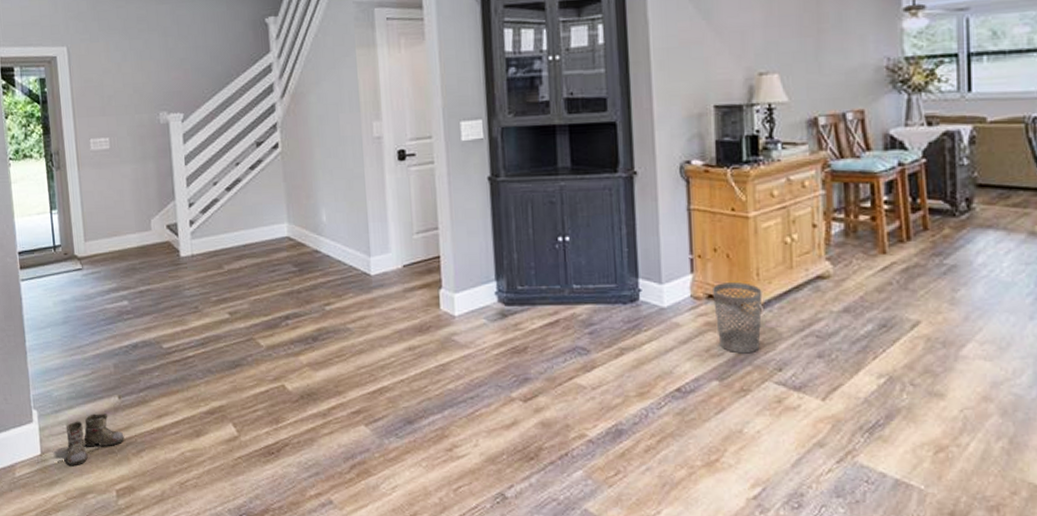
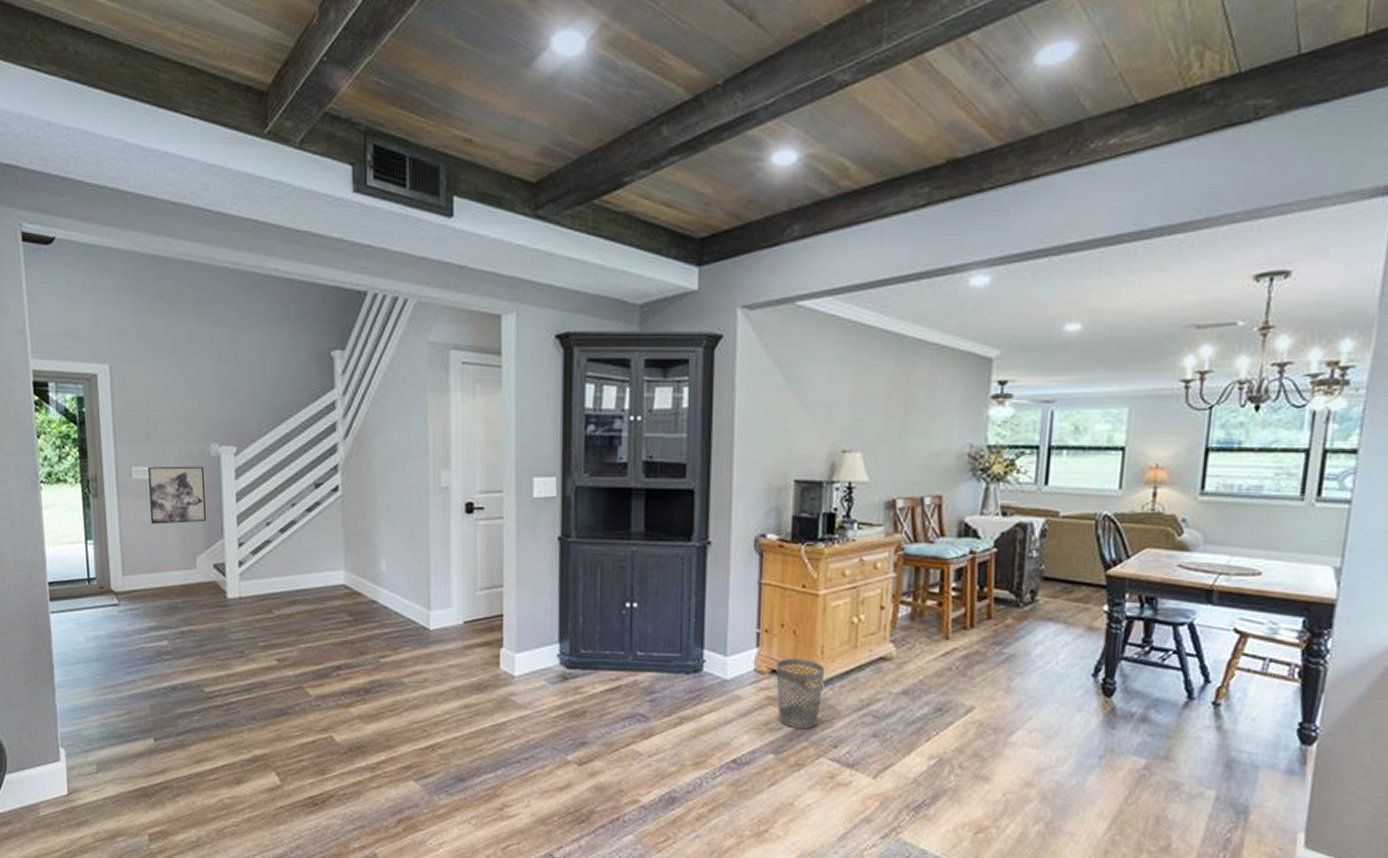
boots: present [57,413,125,465] -> none [86,755,159,807]
wall art: none [104,134,158,191] -> present [148,466,206,524]

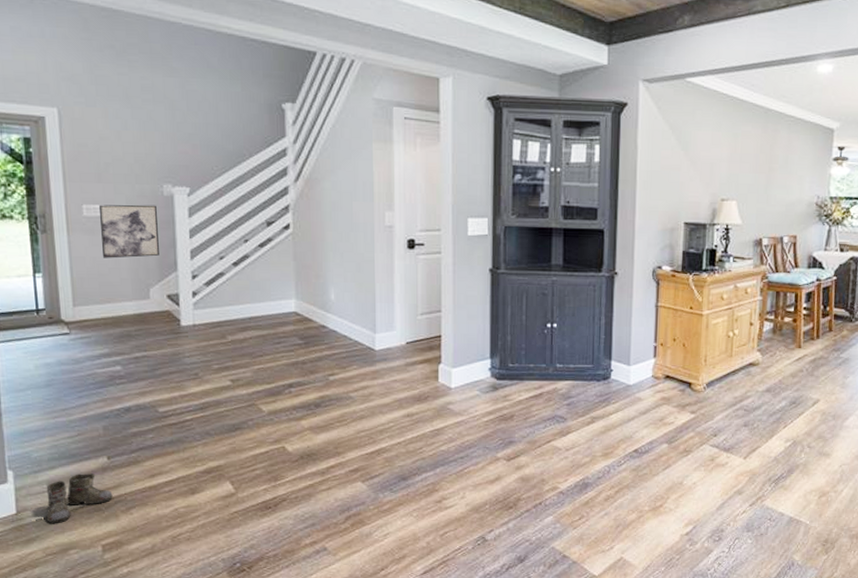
boots: none [86,755,159,807] -> present [36,474,113,523]
wastebasket: present [776,658,825,730] -> none [669,366,708,423]

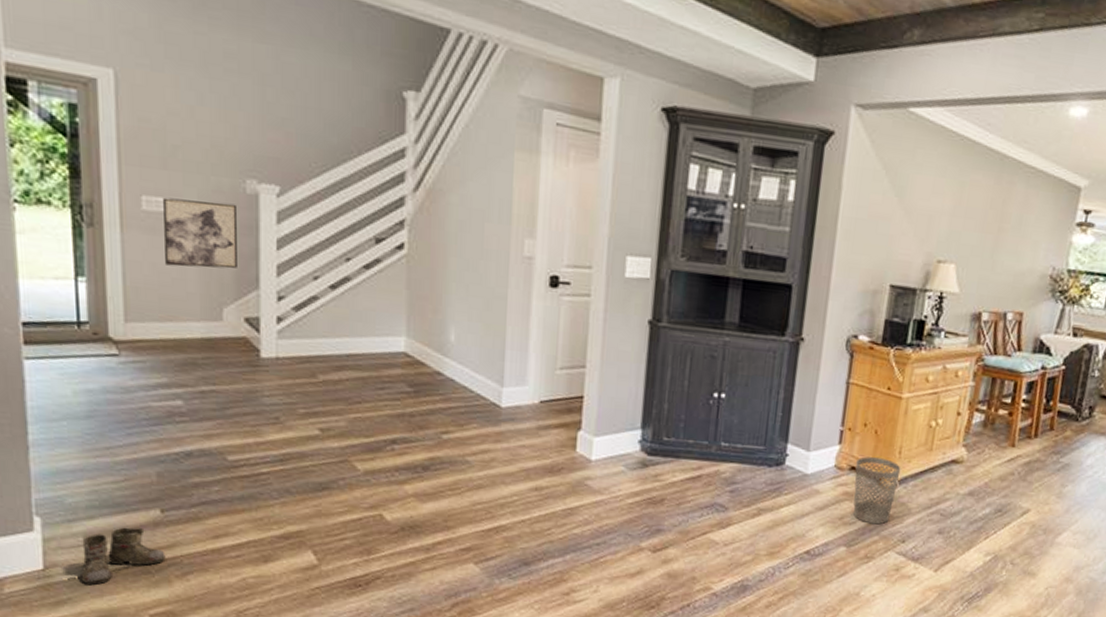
wastebasket: none [669,366,708,423] -> present [853,457,901,525]

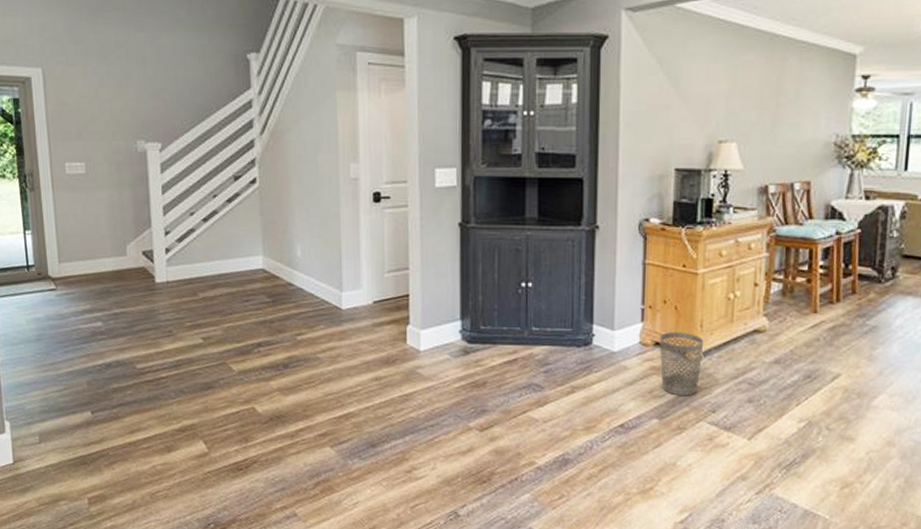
boots: present [68,527,166,585] -> none [30,427,97,474]
wall art: present [163,197,237,269] -> none [80,161,135,215]

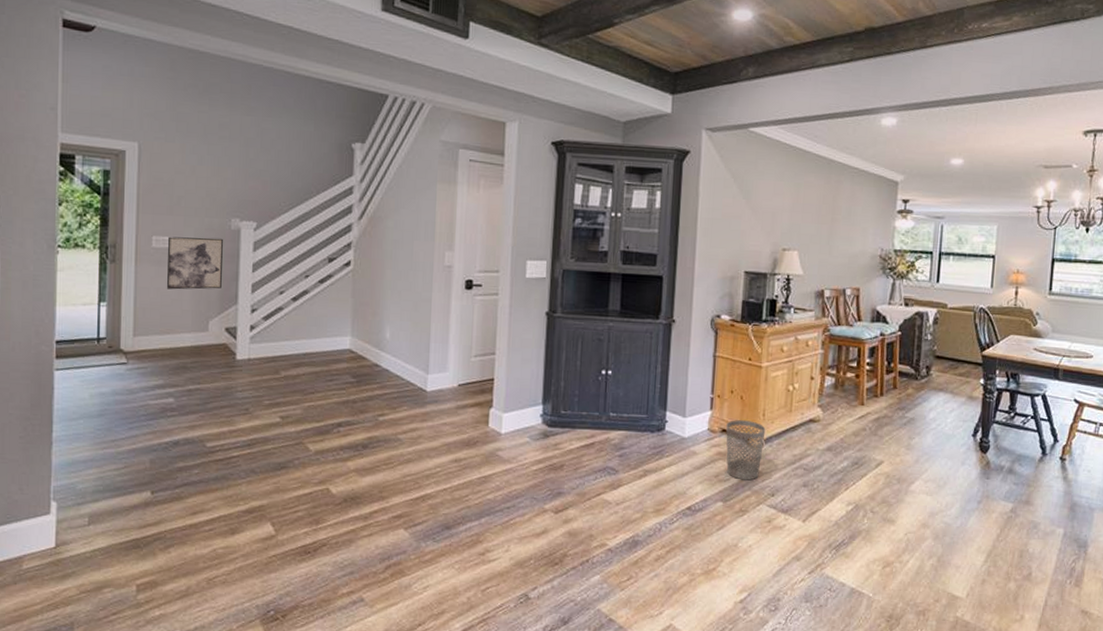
wall art: none [80,161,135,215] -> present [167,236,223,290]

